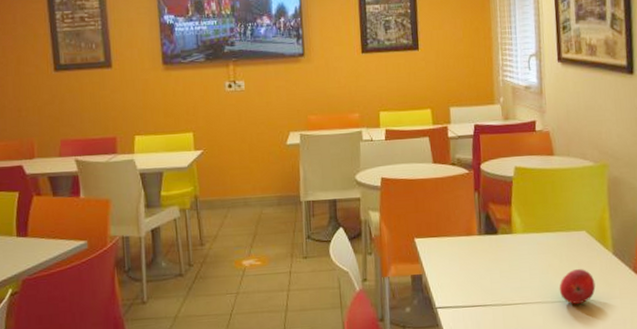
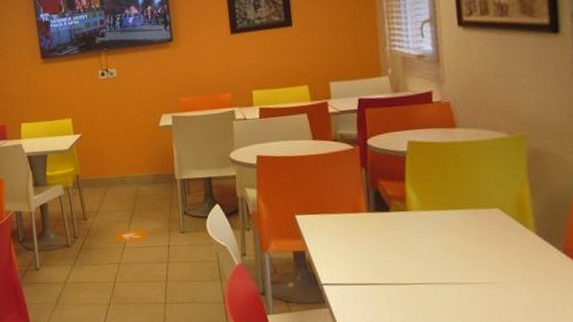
fruit: present [559,269,596,305] -> none [466,249,514,288]

